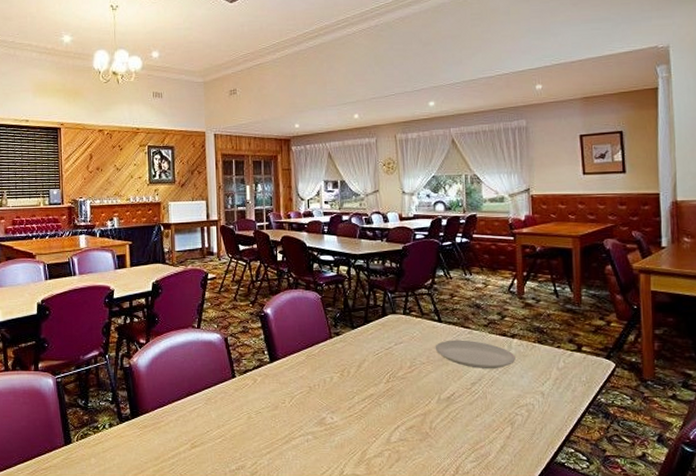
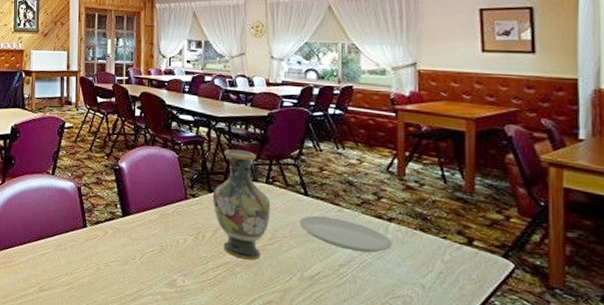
vase: none [355,284,409,390] -> present [212,149,271,260]

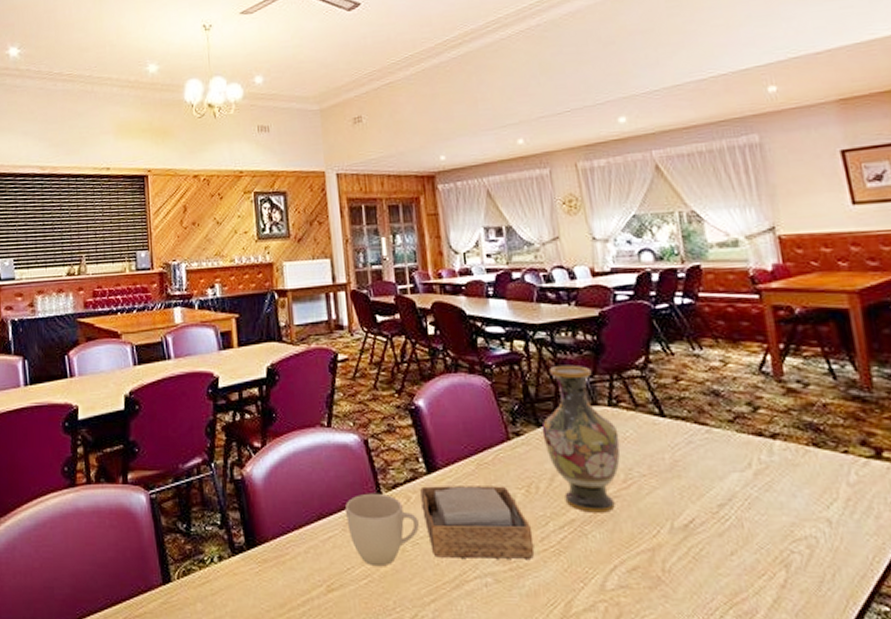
cup: none [59,225,112,279] -> present [345,493,419,567]
napkin holder: none [115,225,196,286] -> present [420,486,535,559]
plate: present [299,216,392,253] -> none [658,441,782,483]

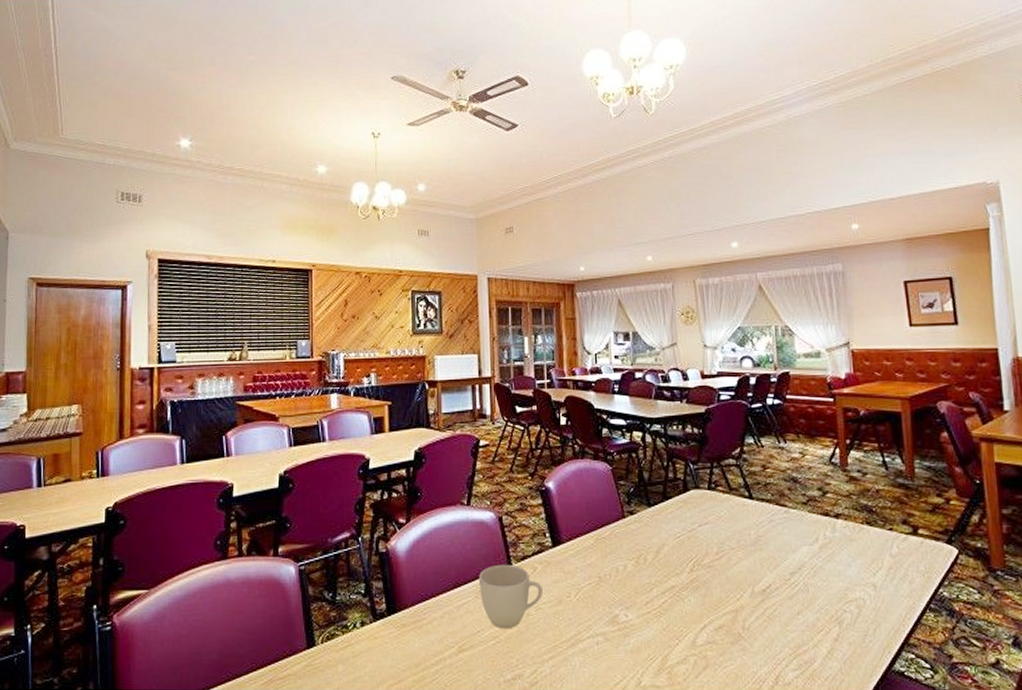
napkin holder: present [420,486,535,559] -> none [546,557,640,620]
vase: present [541,365,621,513] -> none [652,454,716,580]

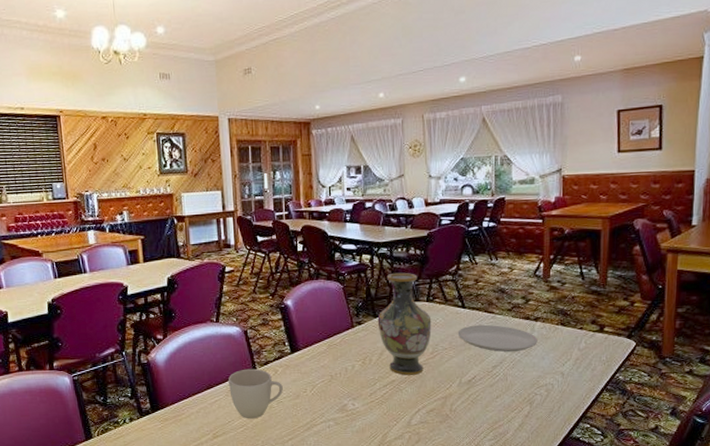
vase: none [652,454,716,580] -> present [377,272,432,375]
plate: none [746,520,841,555] -> present [457,324,538,352]

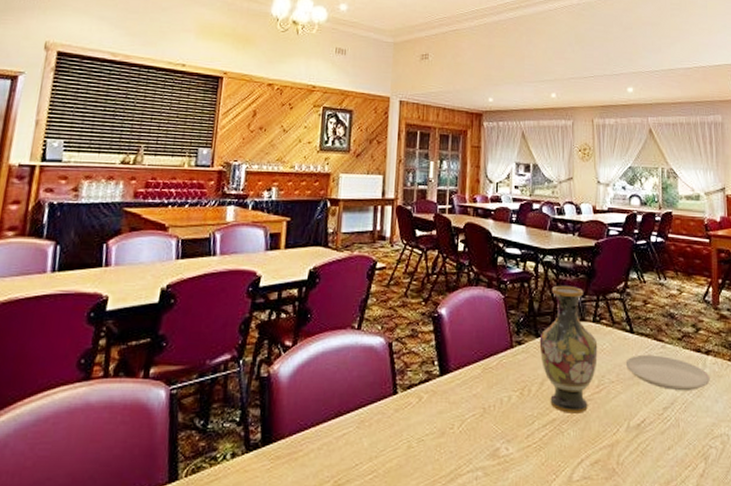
cup: present [228,368,283,419] -> none [362,392,426,463]

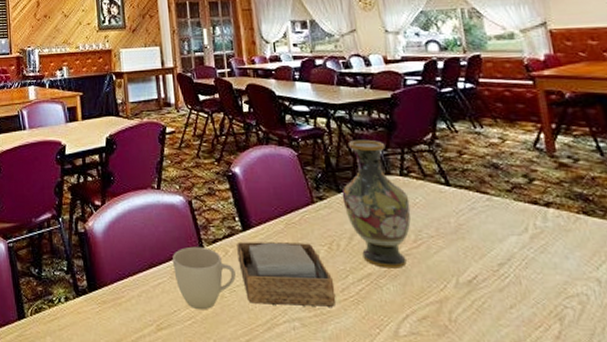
cup: none [362,392,426,463] -> present [173,246,236,310]
napkin holder: none [431,387,521,454] -> present [237,242,336,307]
plate: present [625,354,710,390] -> none [444,208,555,245]

